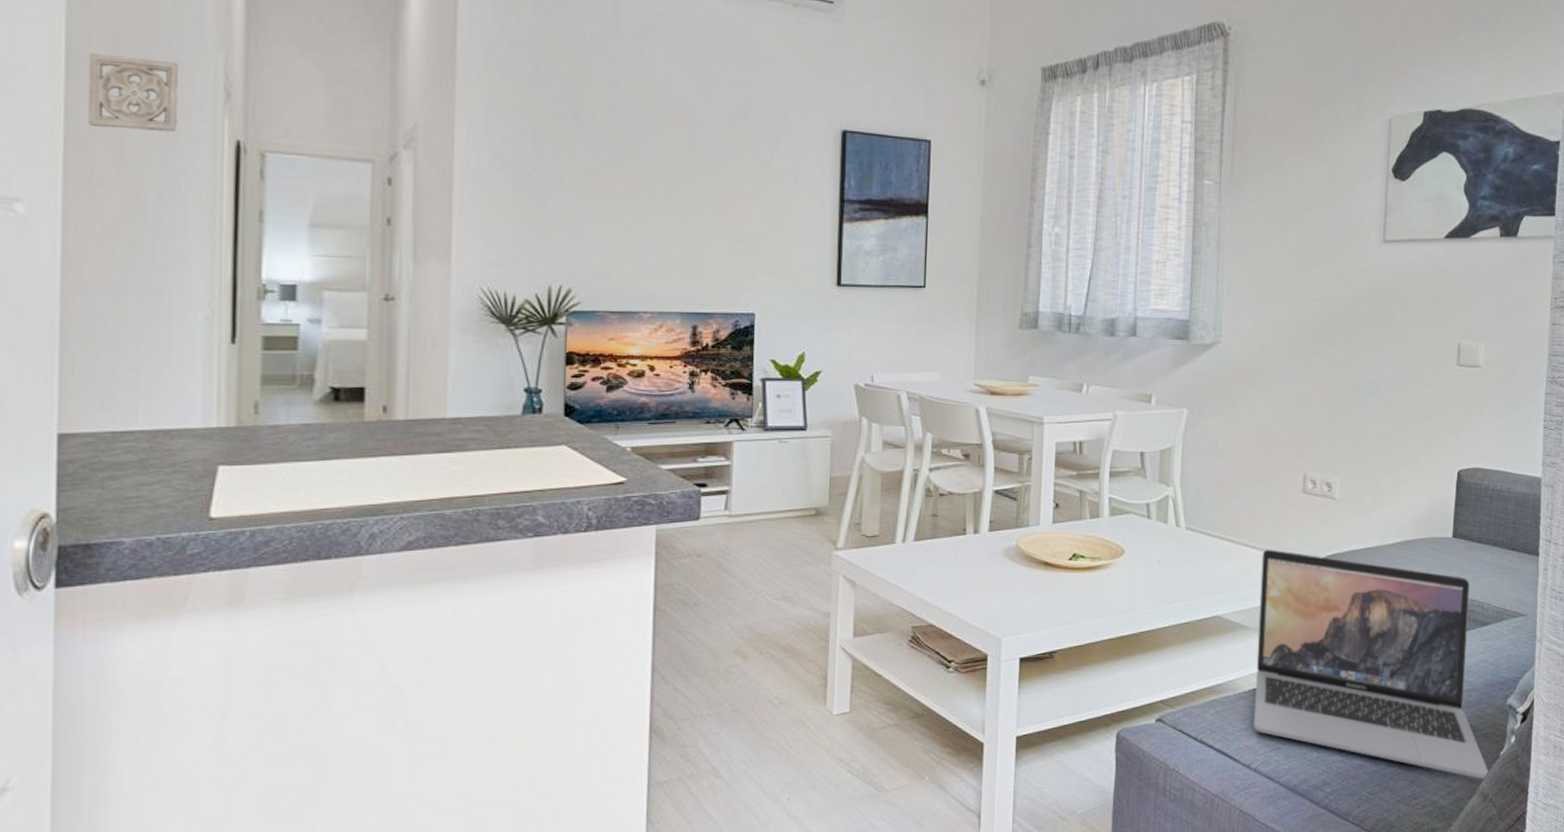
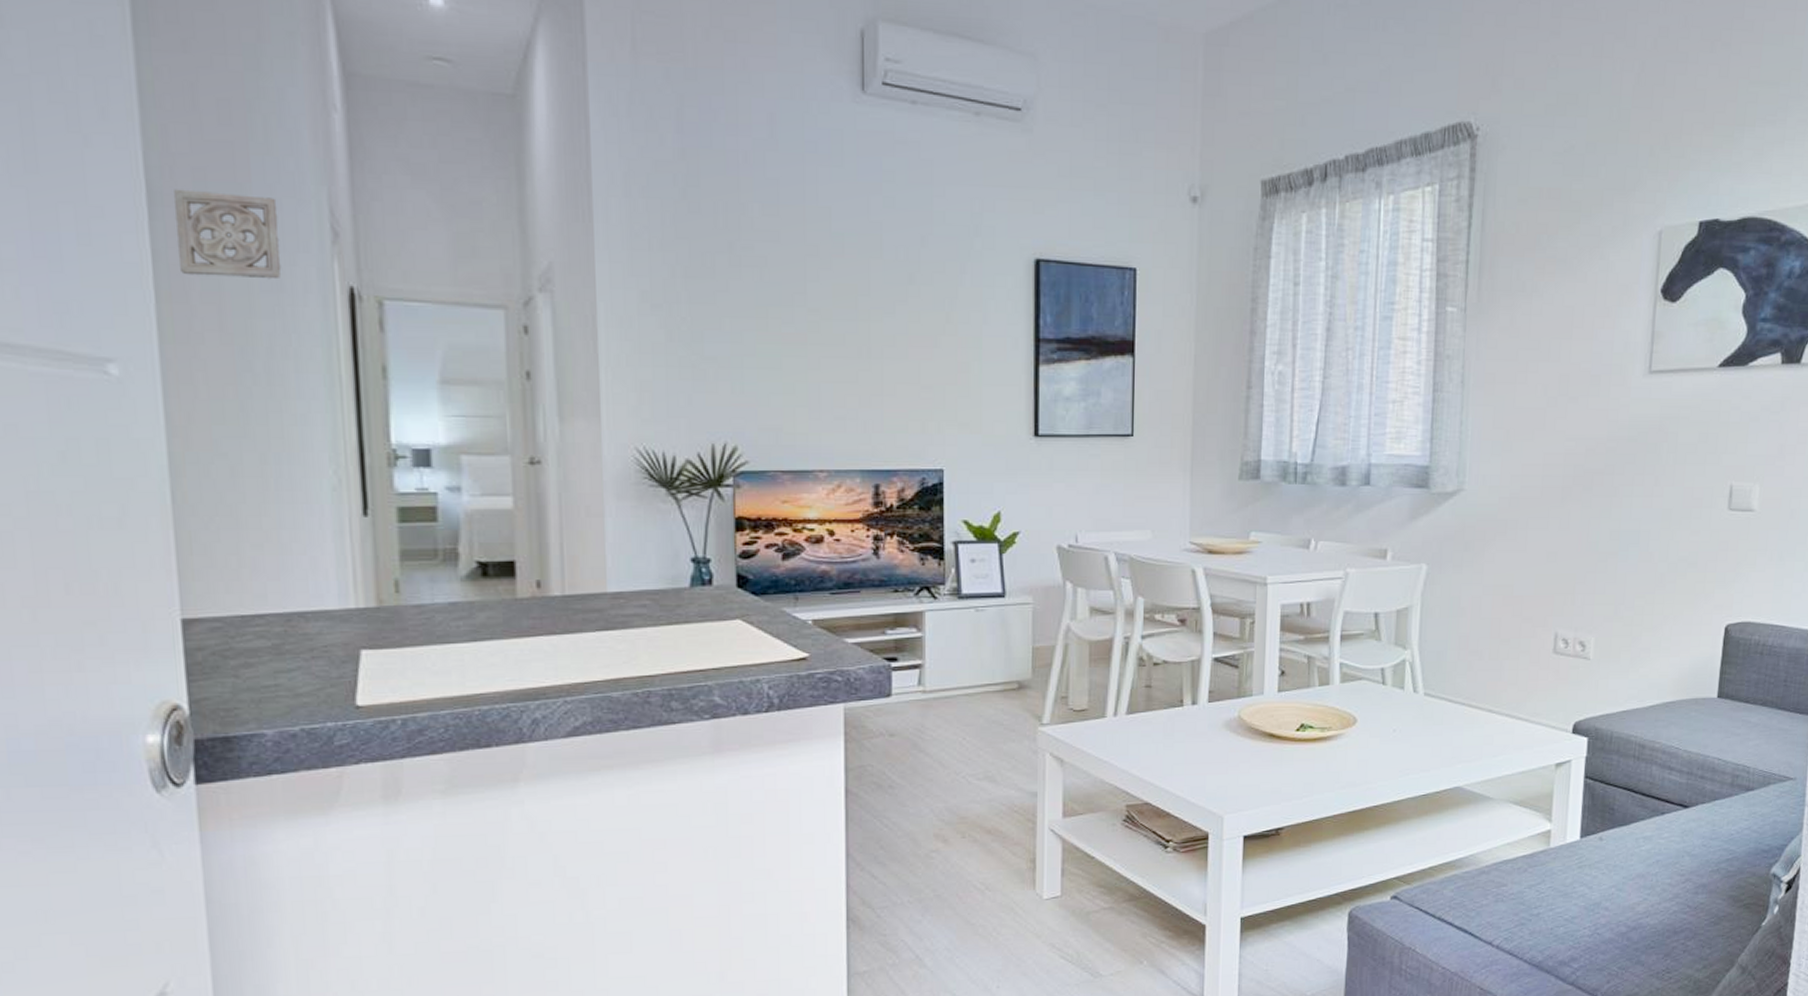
laptop: present [1253,549,1489,780] -> none [1496,714,1749,952]

